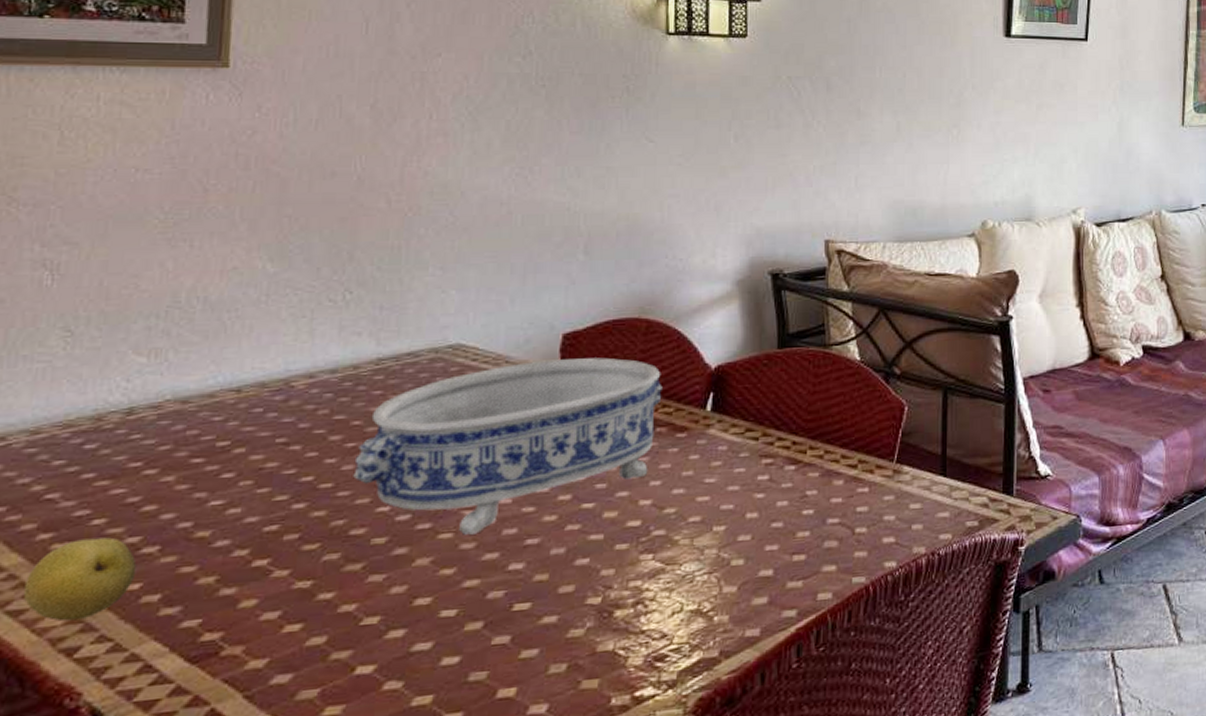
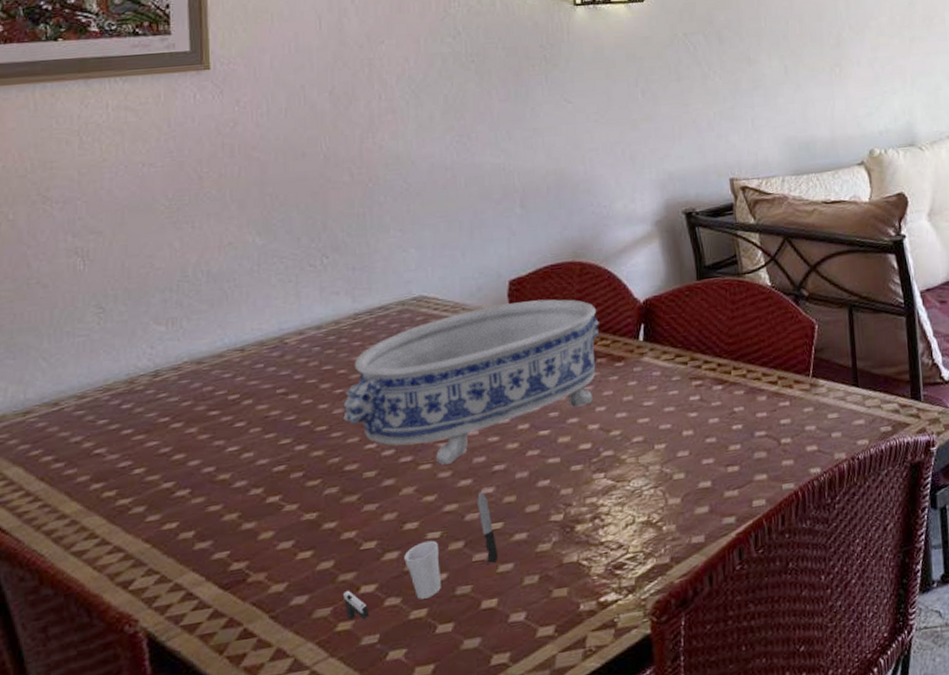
fruit: present [22,537,137,622] -> none [84,483,173,559]
cup: none [333,568,523,705] -> present [342,492,499,620]

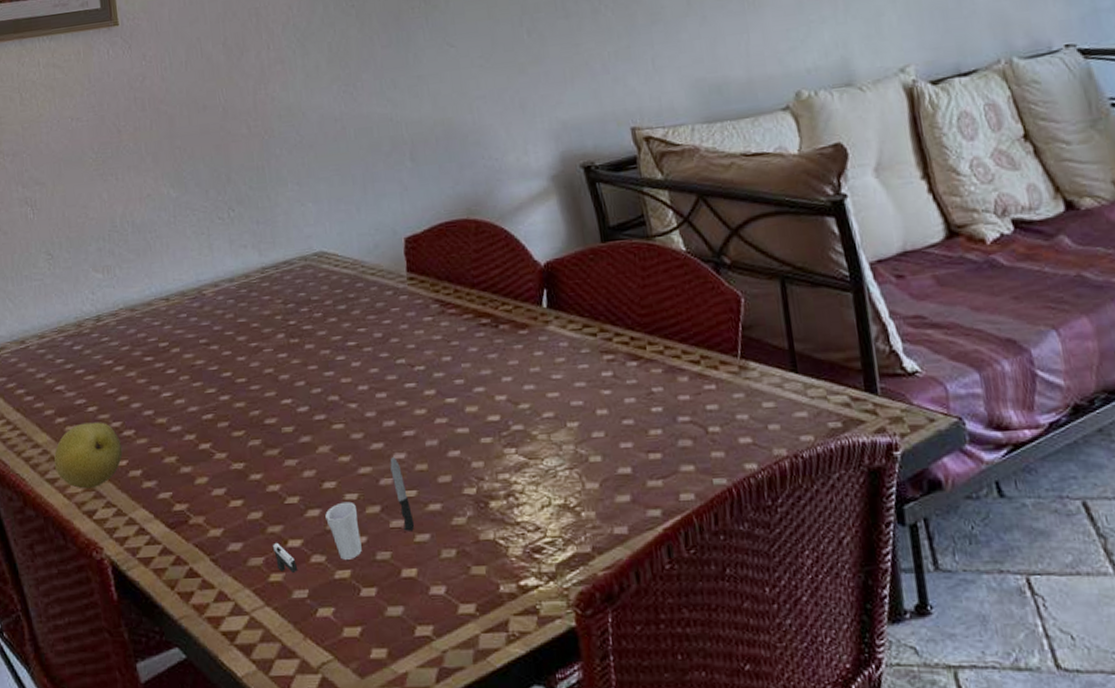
fruit: none [84,483,173,559] -> present [53,422,123,489]
decorative bowl: present [343,299,599,465] -> none [258,258,499,426]

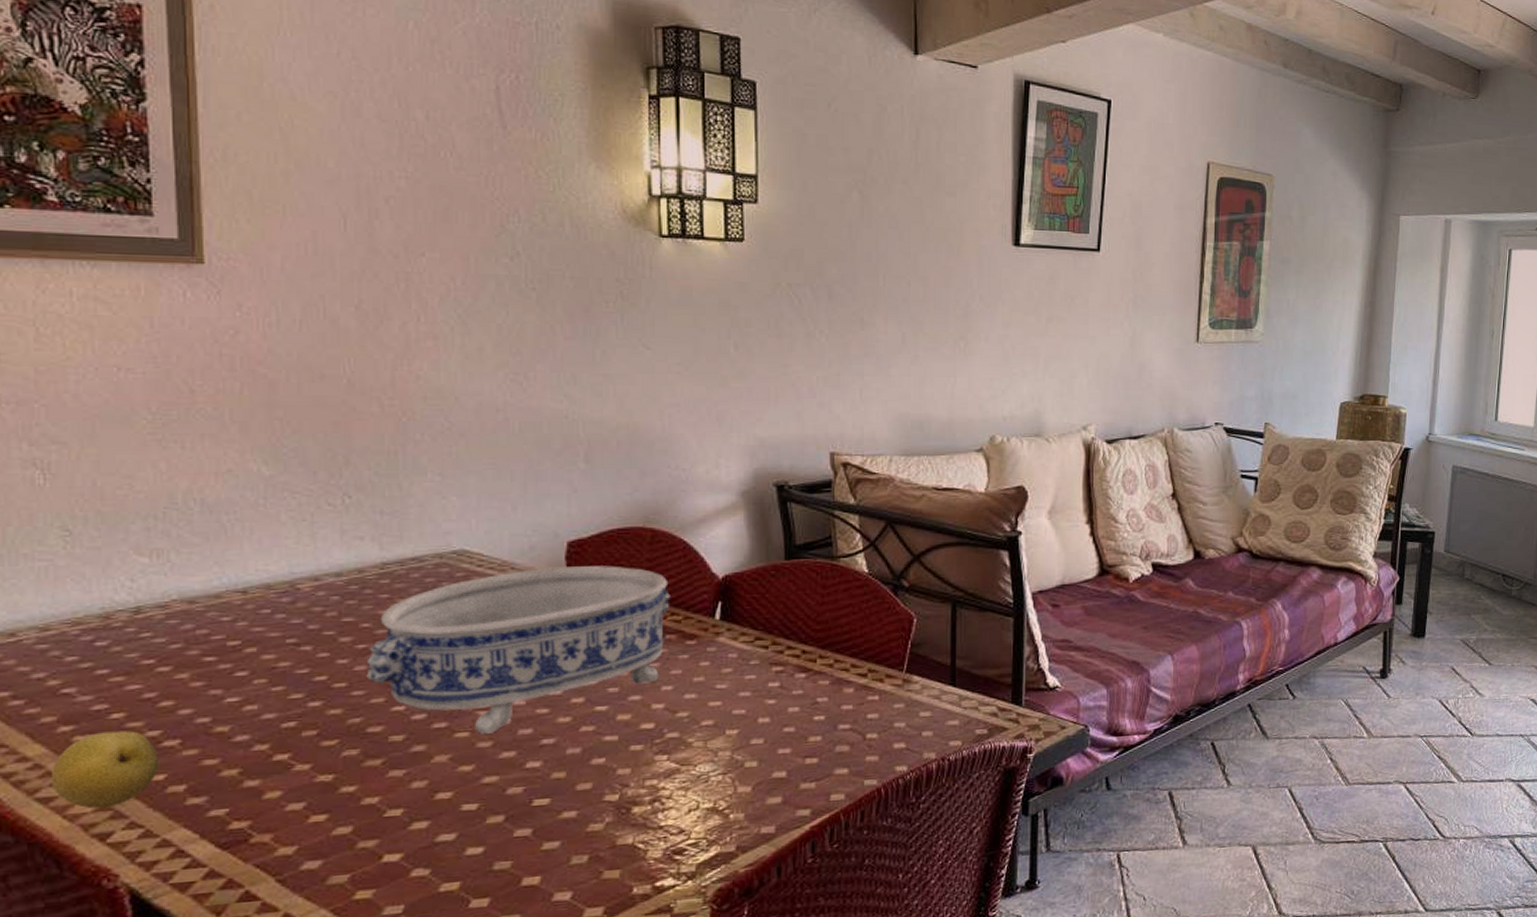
decorative bowl: none [258,258,499,426] -> present [366,565,670,734]
cup: present [272,457,415,574] -> none [361,766,544,890]

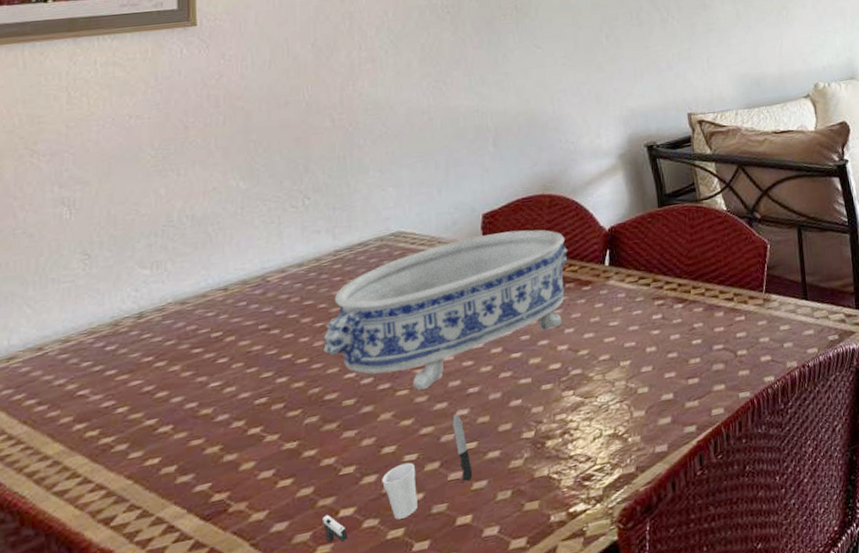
fruit: present [50,730,160,809] -> none [66,421,155,496]
cup: none [361,766,544,890] -> present [321,414,473,543]

